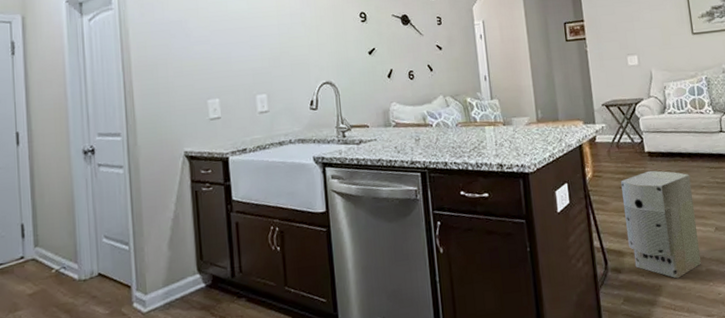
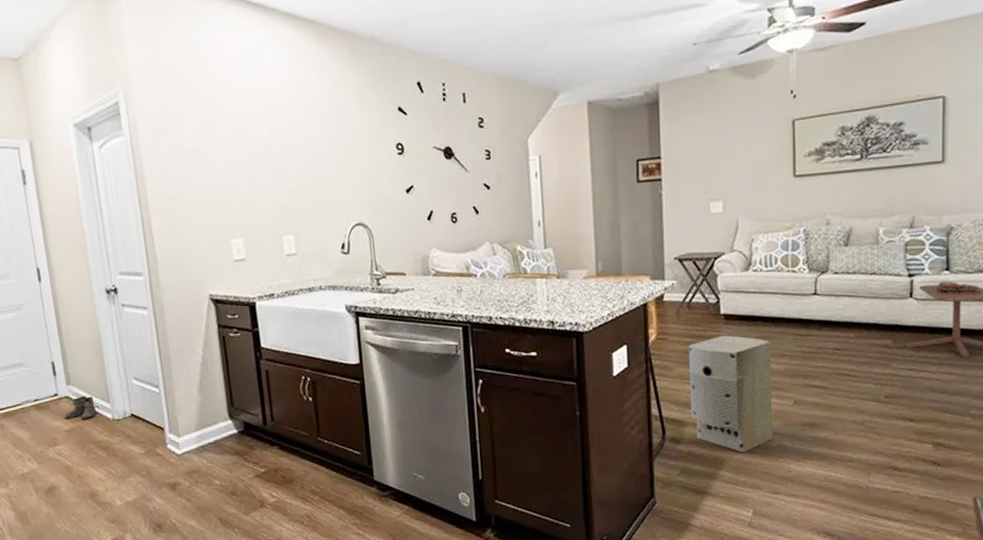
boots: none [29,257,63,283] -> present [65,396,97,420]

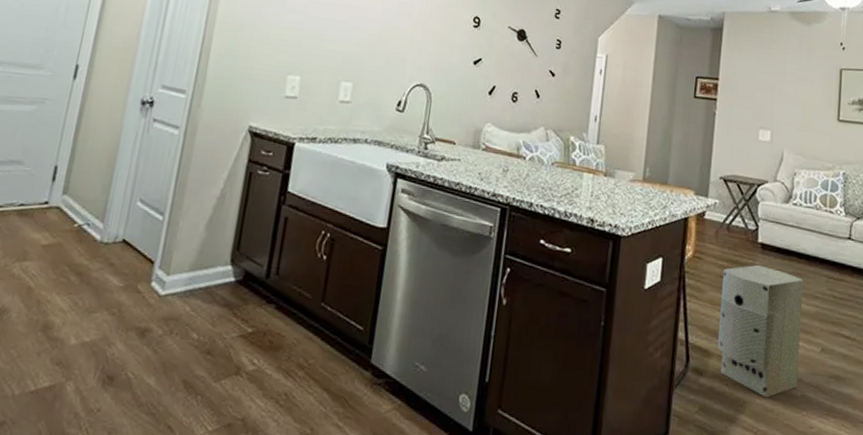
boots: present [65,396,97,420] -> none [47,209,88,237]

